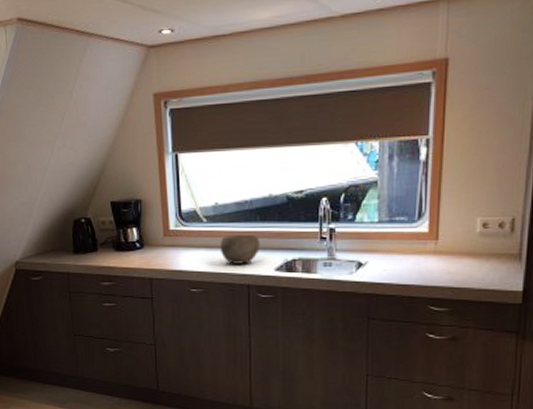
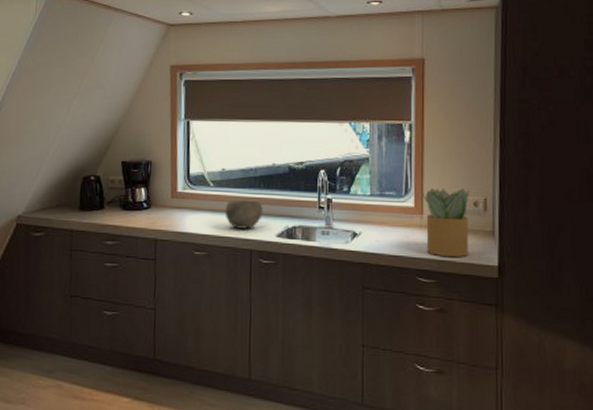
potted plant: none [436,208,496,283] -> present [420,188,470,257]

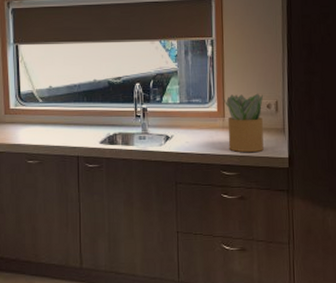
bowl: present [225,199,263,229] -> none [53,112,87,138]

